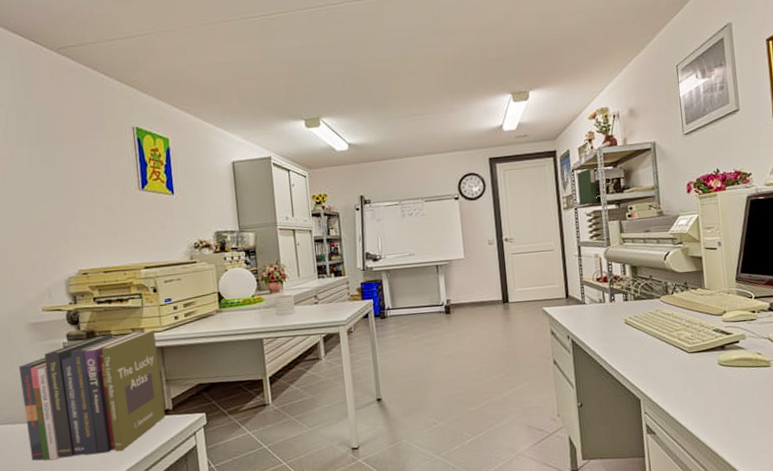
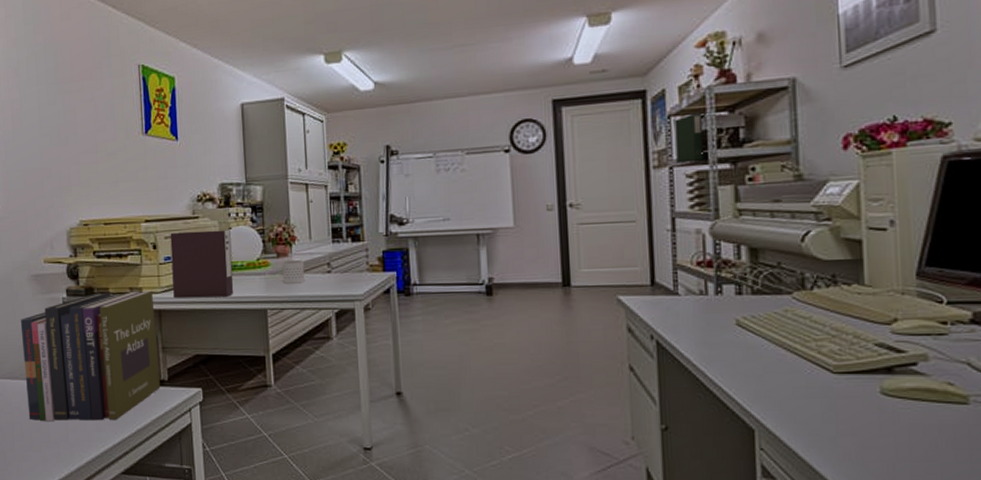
binder: none [169,271,232,336] -> present [170,229,234,299]

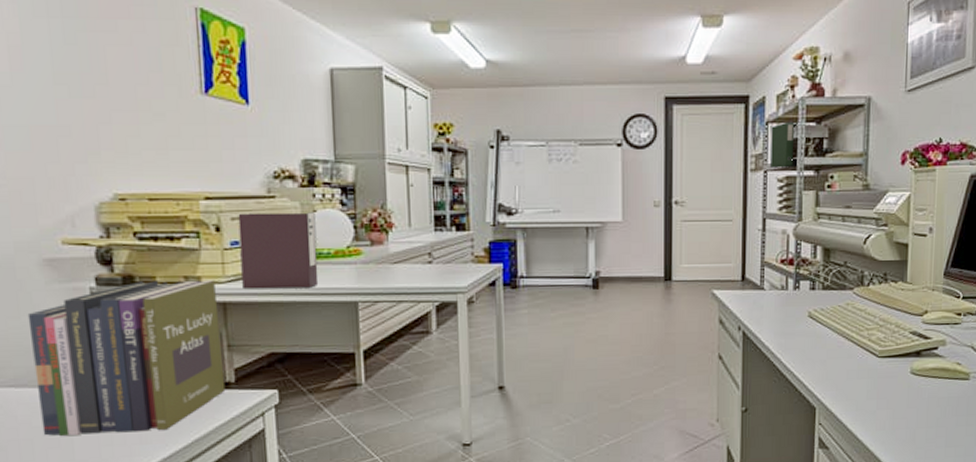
mug: present [282,260,305,285] -> none [376,249,403,276]

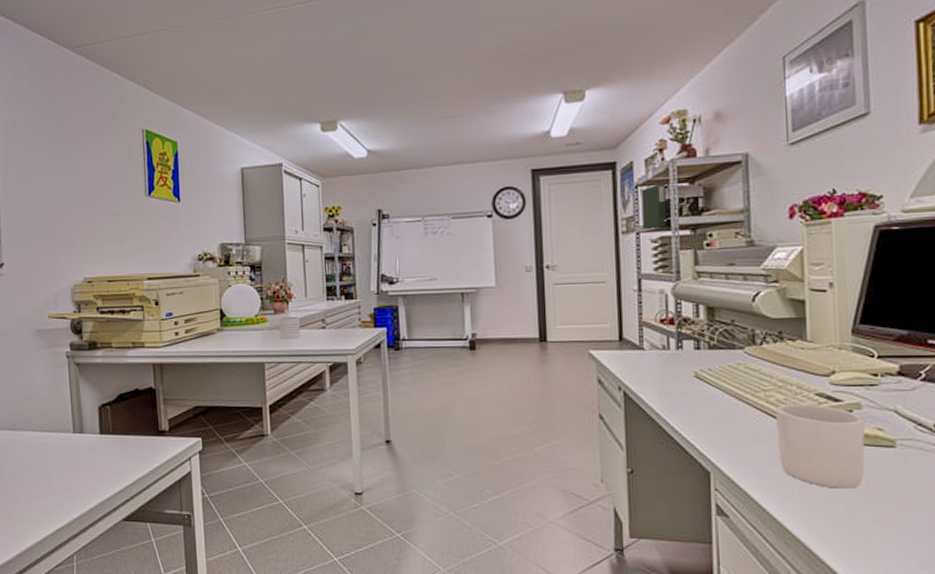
books: present [27,280,226,436] -> none [24,345,162,470]
binder: present [238,212,319,290] -> none [172,287,233,353]
mug: none [376,249,403,276] -> present [279,316,301,340]
mug: none [875,341,947,419] -> present [776,403,865,489]

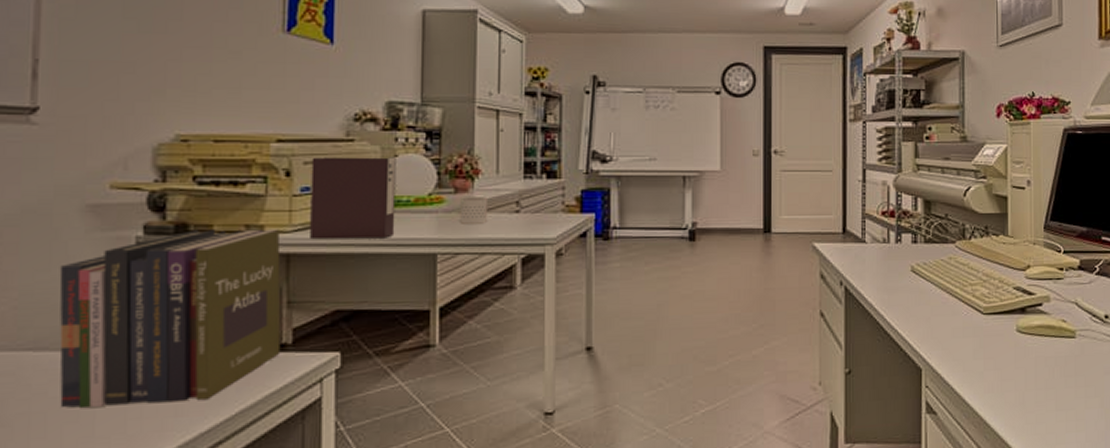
books: none [24,345,162,470] -> present [59,229,281,408]
binder: none [172,287,233,353] -> present [310,157,396,240]
binder: present [641,183,673,229] -> none [869,73,898,119]
mug: present [776,403,865,489] -> none [981,297,1052,380]

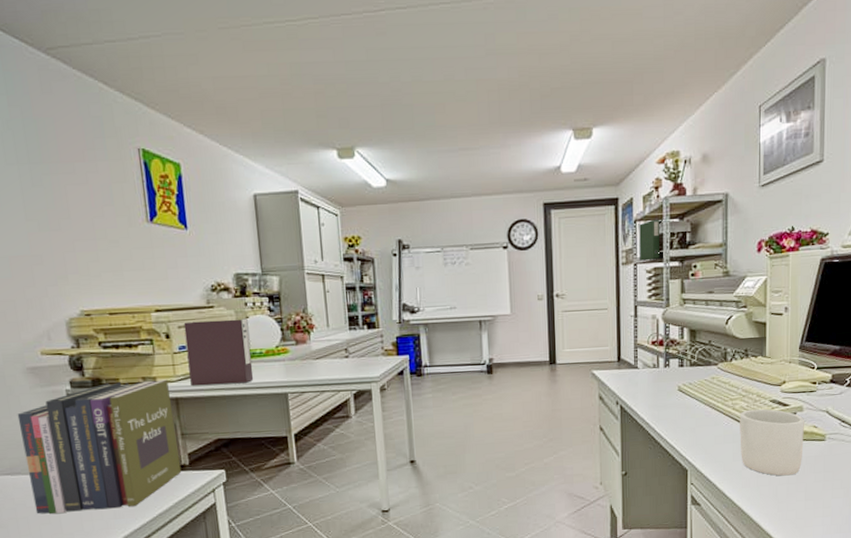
mug: present [460,197,489,226] -> none [301,346,324,370]
binder: none [869,73,898,119] -> present [639,218,665,261]
mug: none [981,297,1052,380] -> present [740,408,804,476]

